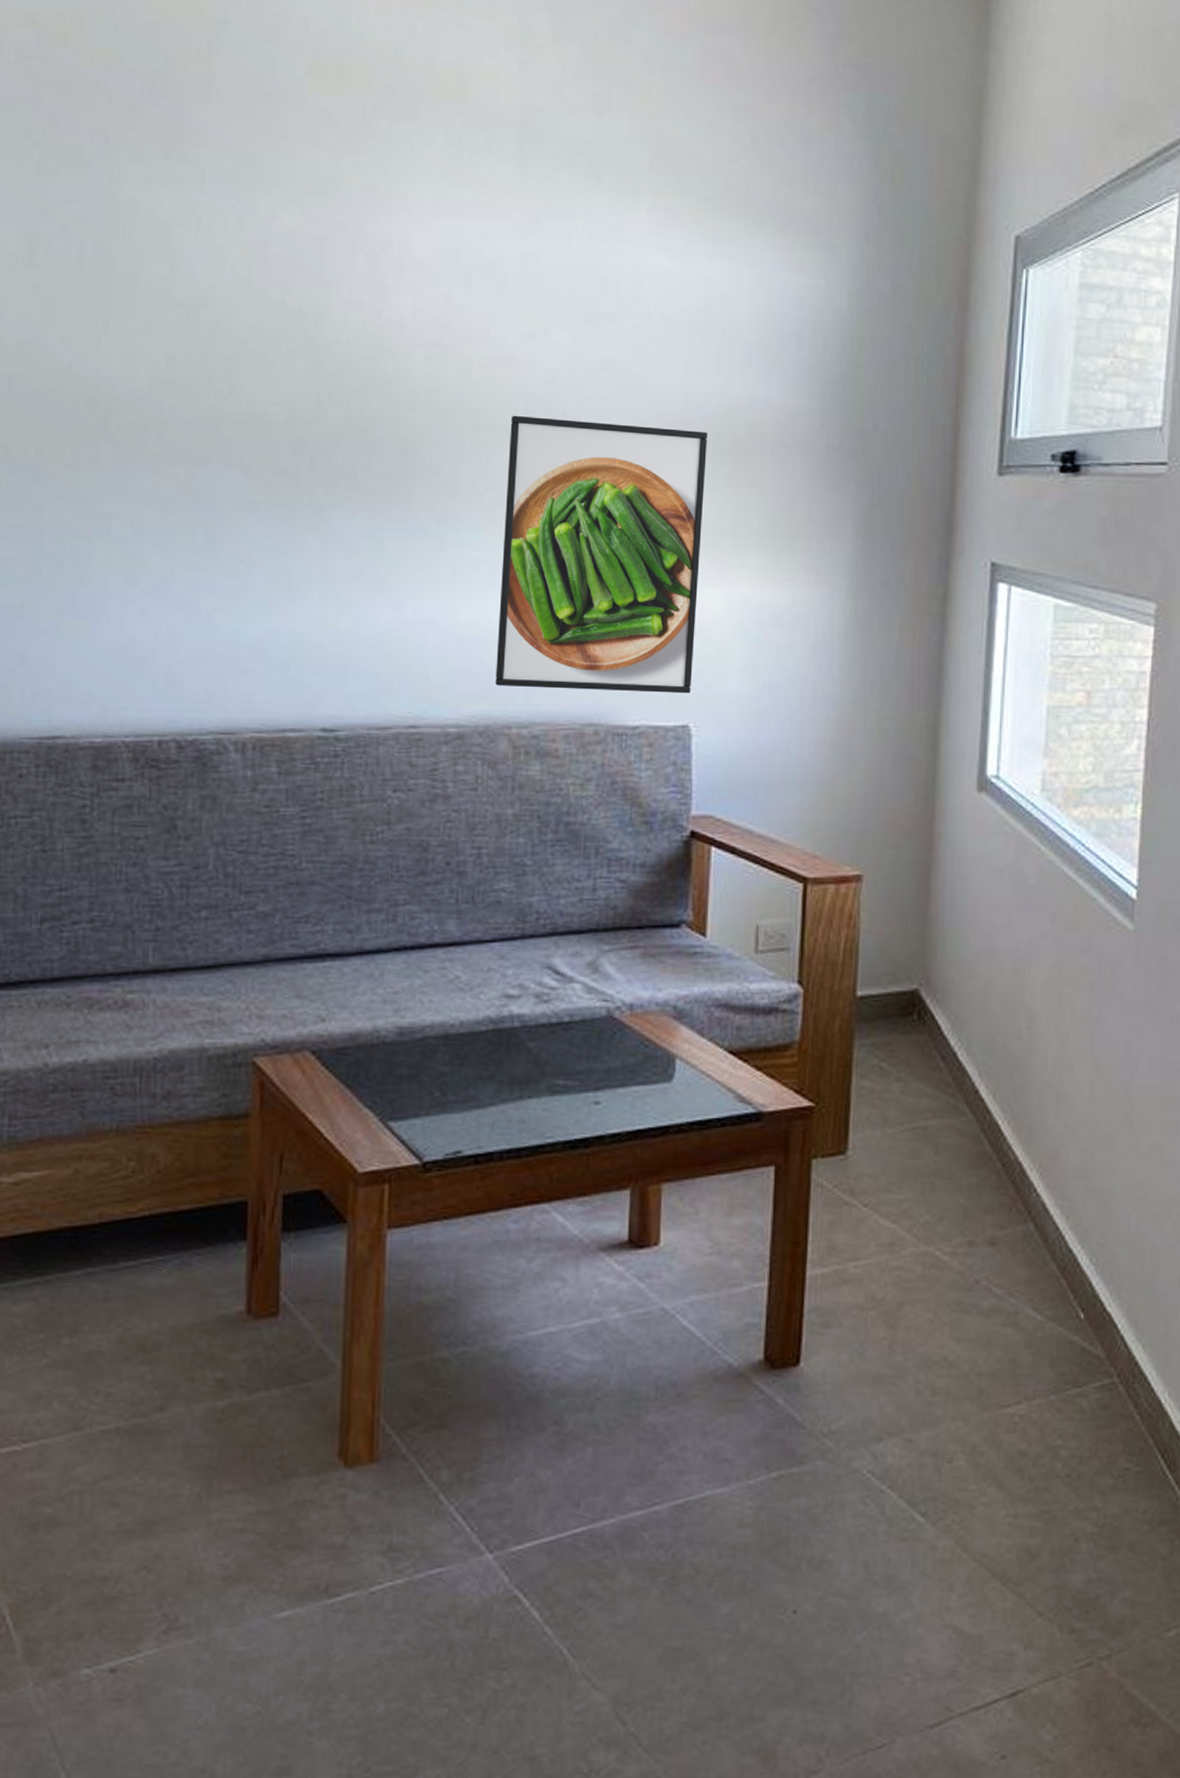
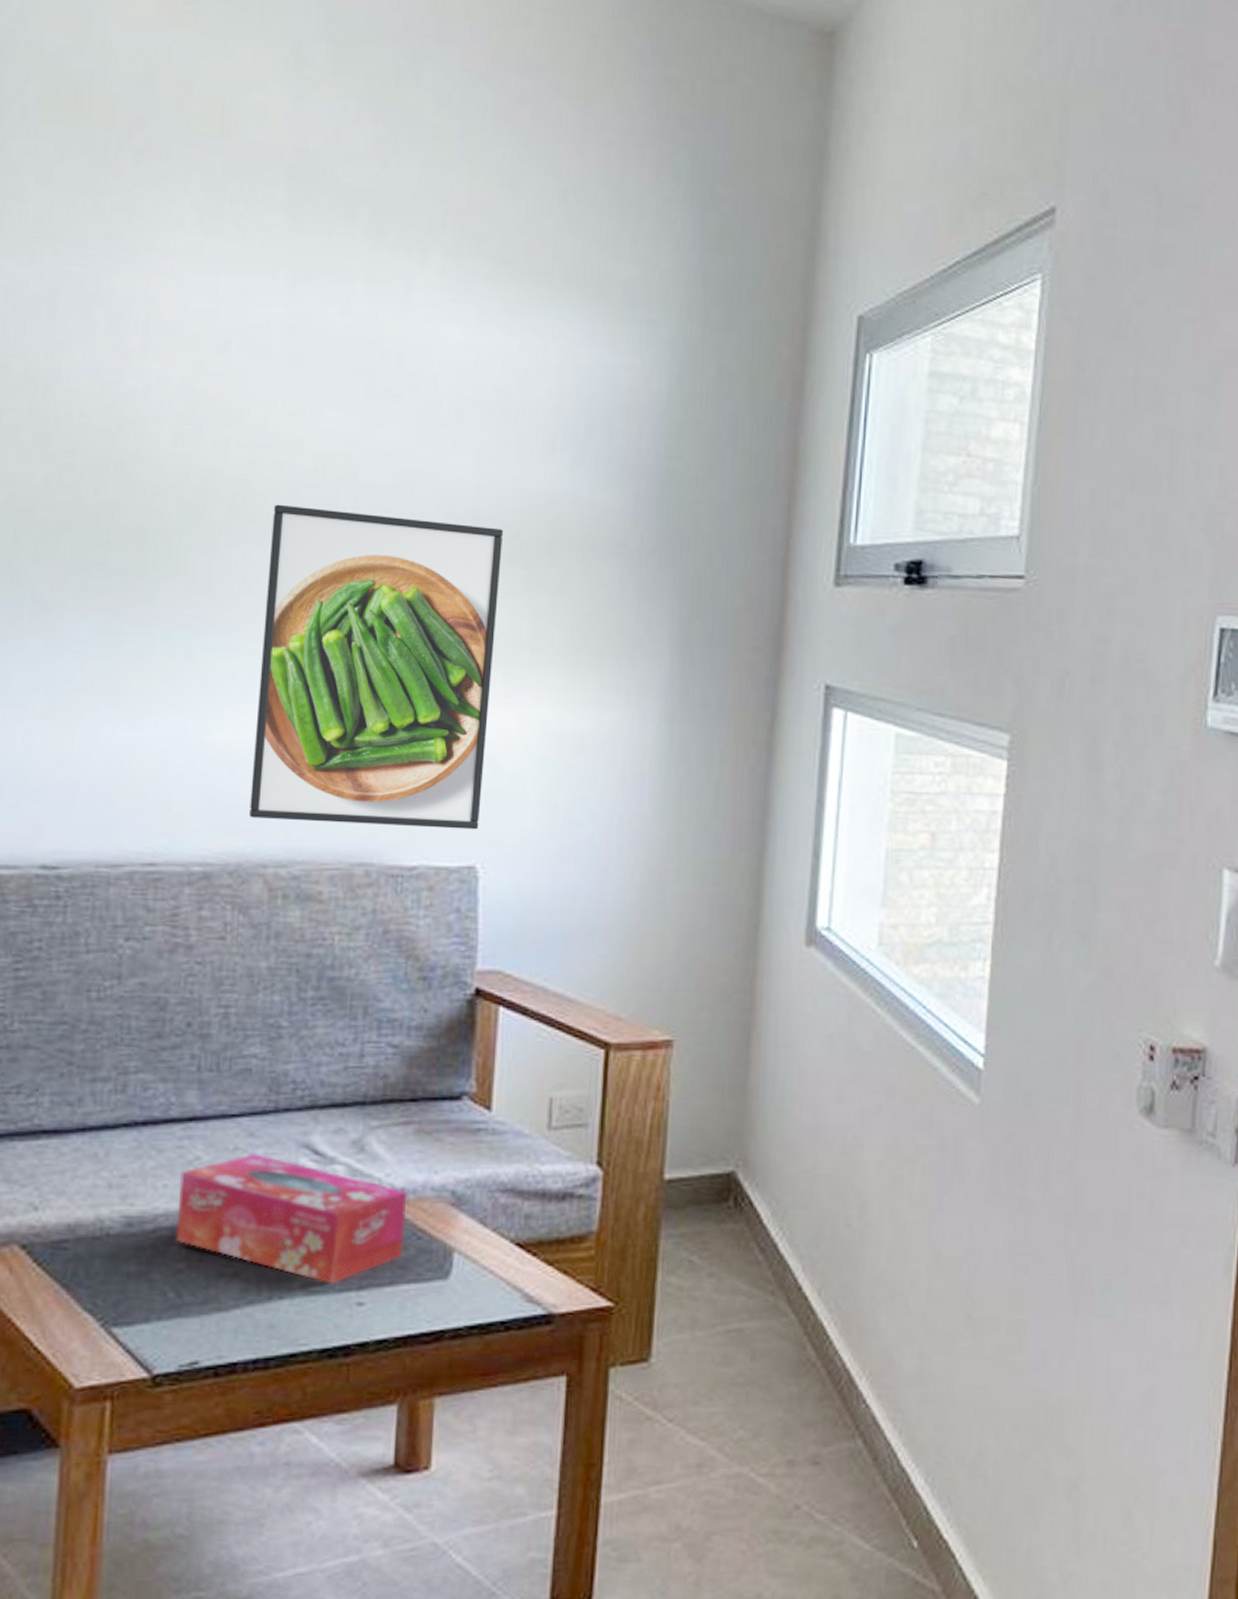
tissue box: none [440,974,636,1086] -> present [176,1154,408,1284]

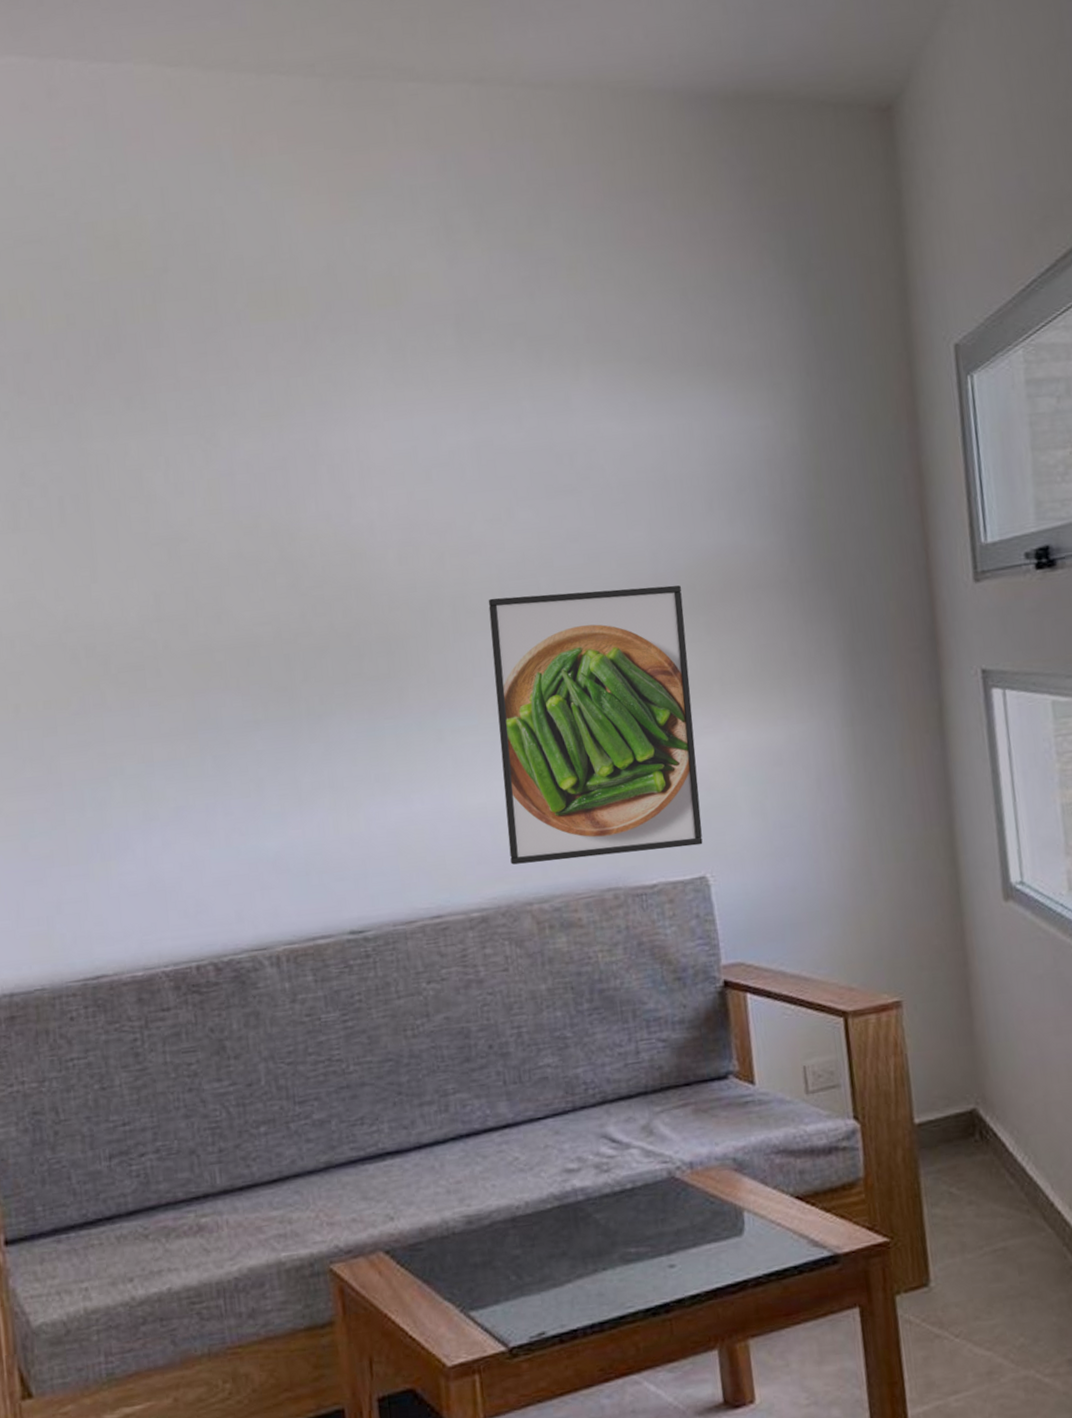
tissue box: present [176,1154,408,1284] -> none [504,1148,700,1253]

